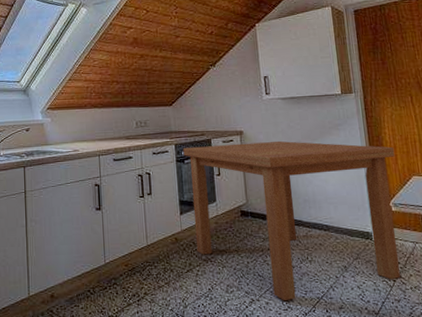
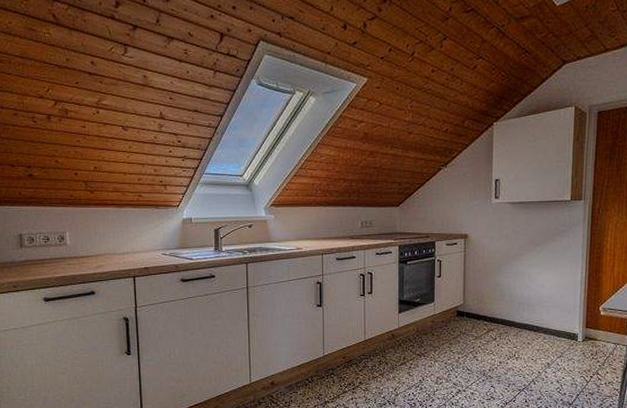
dining table: present [183,140,400,300] -> none [406,245,613,391]

